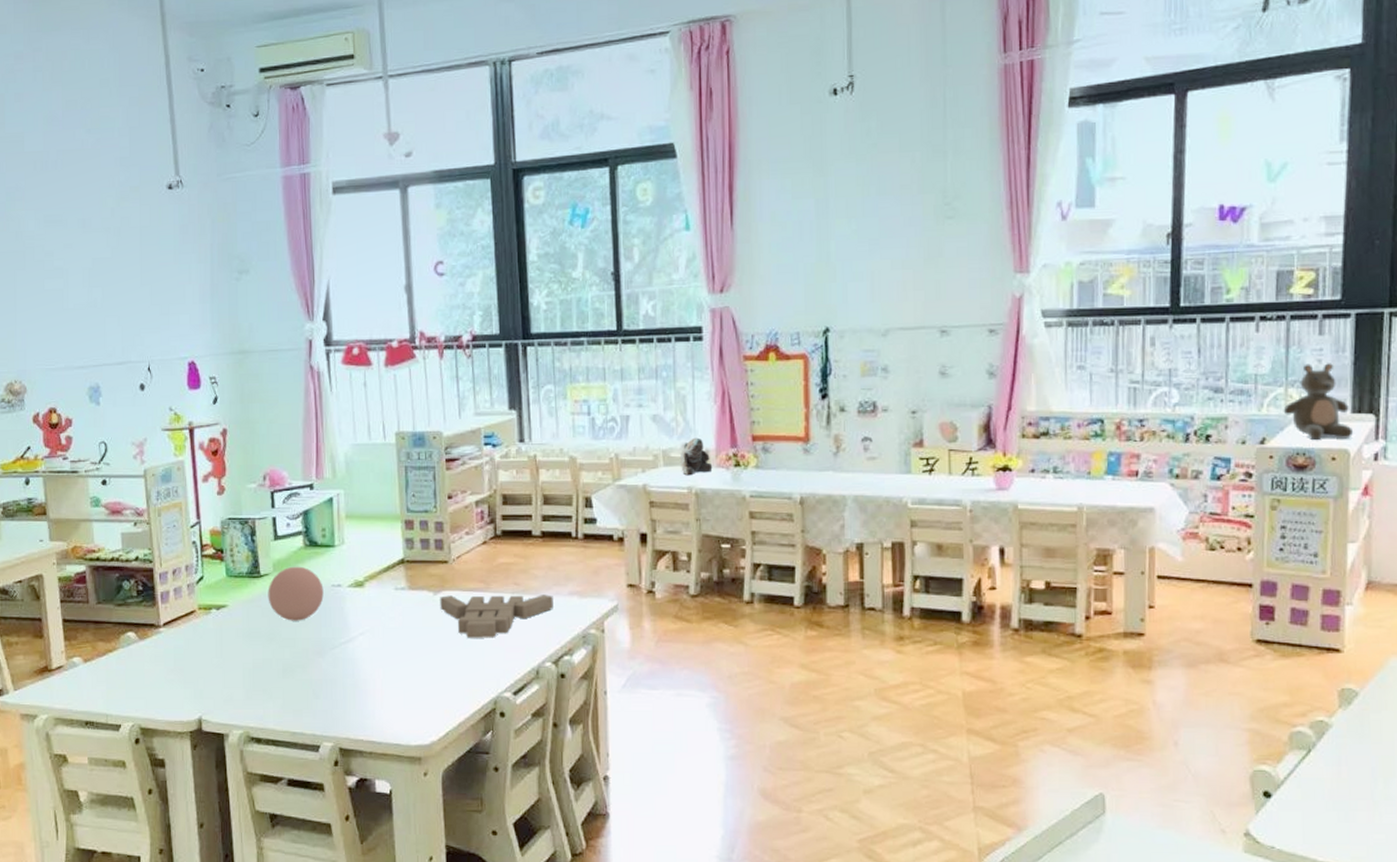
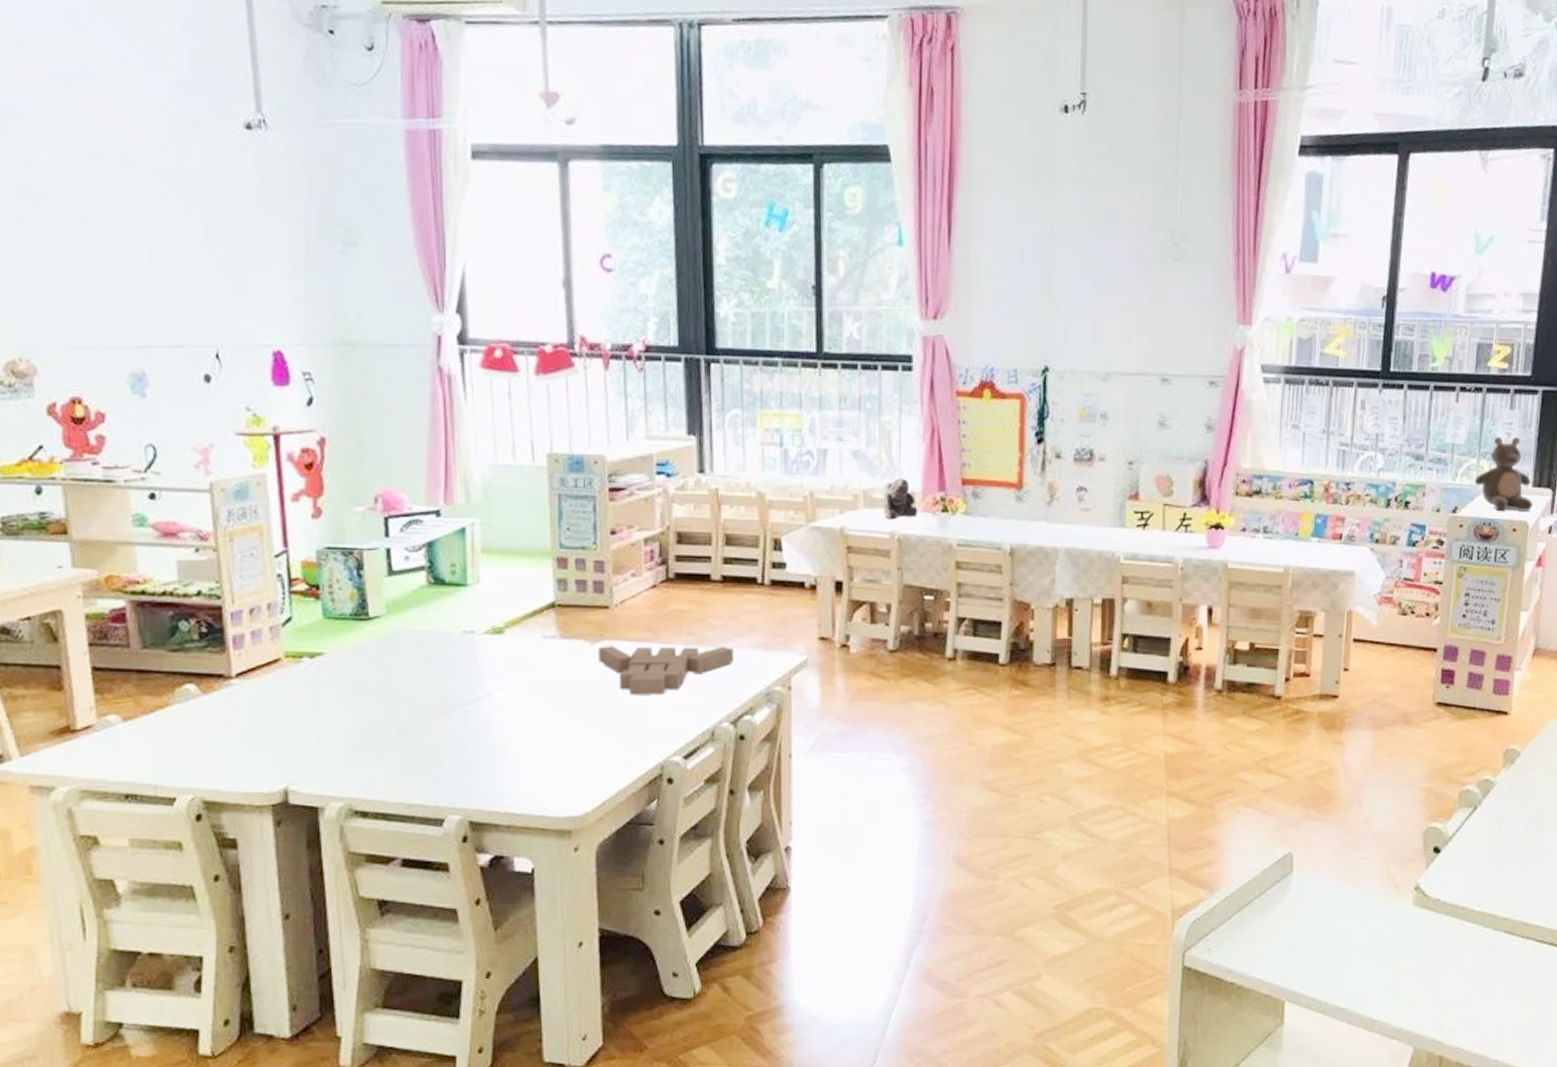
ball: present [268,566,324,621] -> none [378,607,452,673]

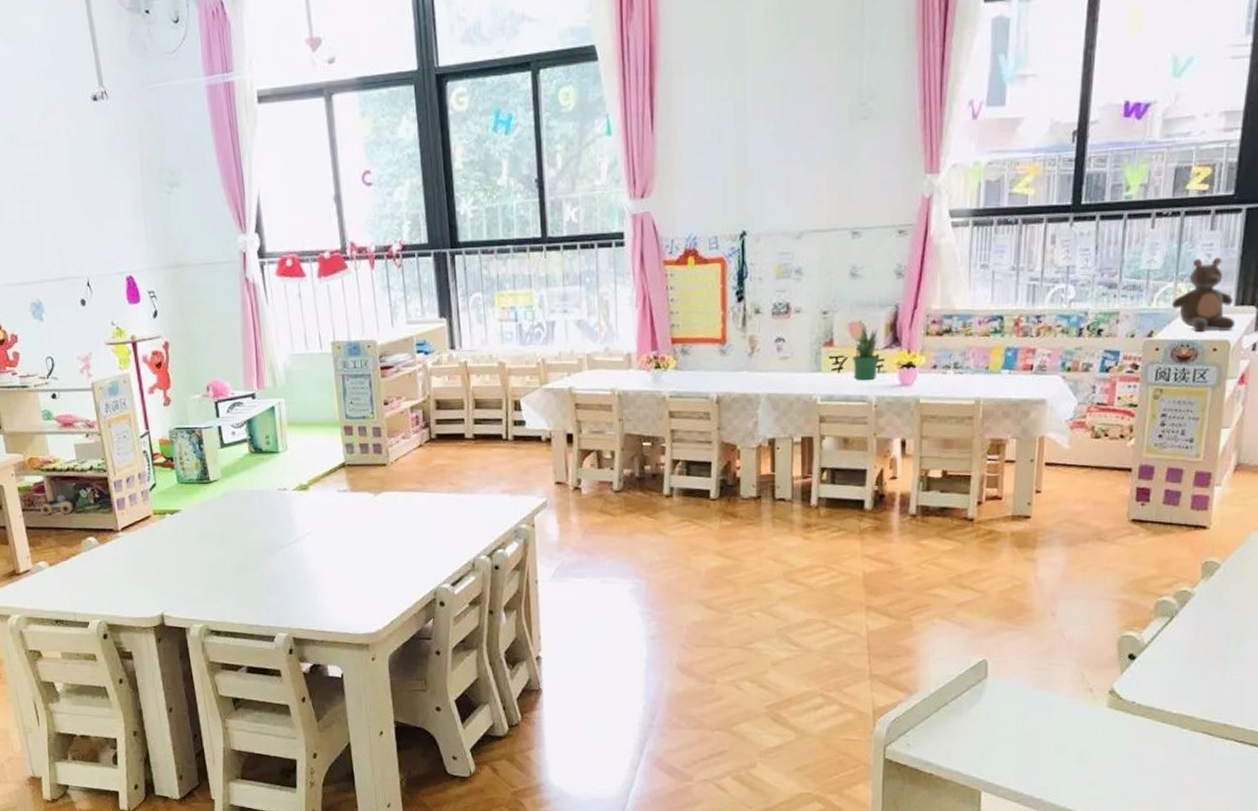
toy car: none [117,626,176,653] -> present [40,494,79,515]
toy blocks: present [598,646,734,695] -> none [380,493,487,535]
stuffed animal: present [883,478,918,520] -> none [604,341,634,378]
planter: none [1159,482,1186,541] -> present [853,327,879,381]

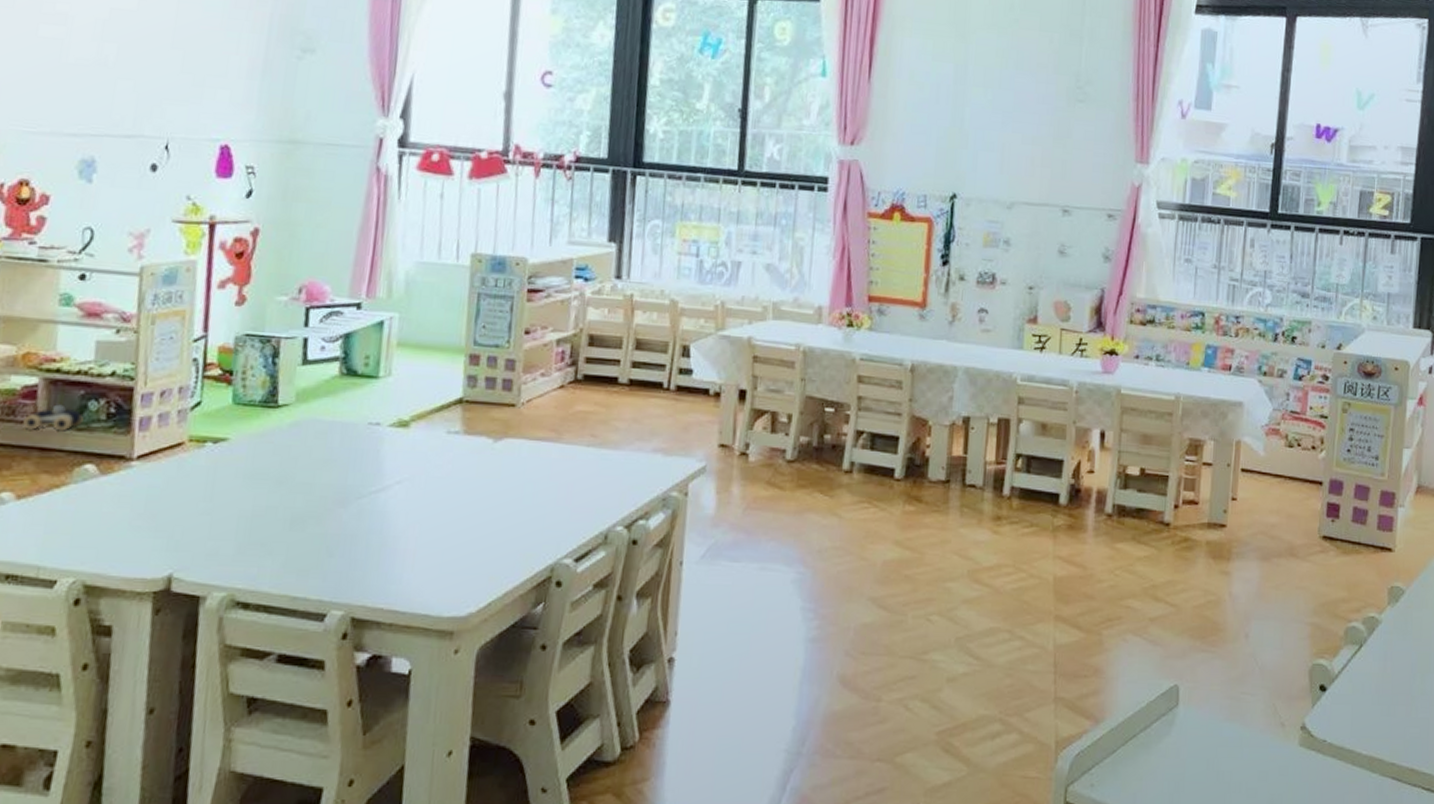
planter: present [853,327,879,381] -> none [1056,307,1083,365]
stuffed bear: present [1171,257,1236,332] -> none [1358,278,1414,351]

